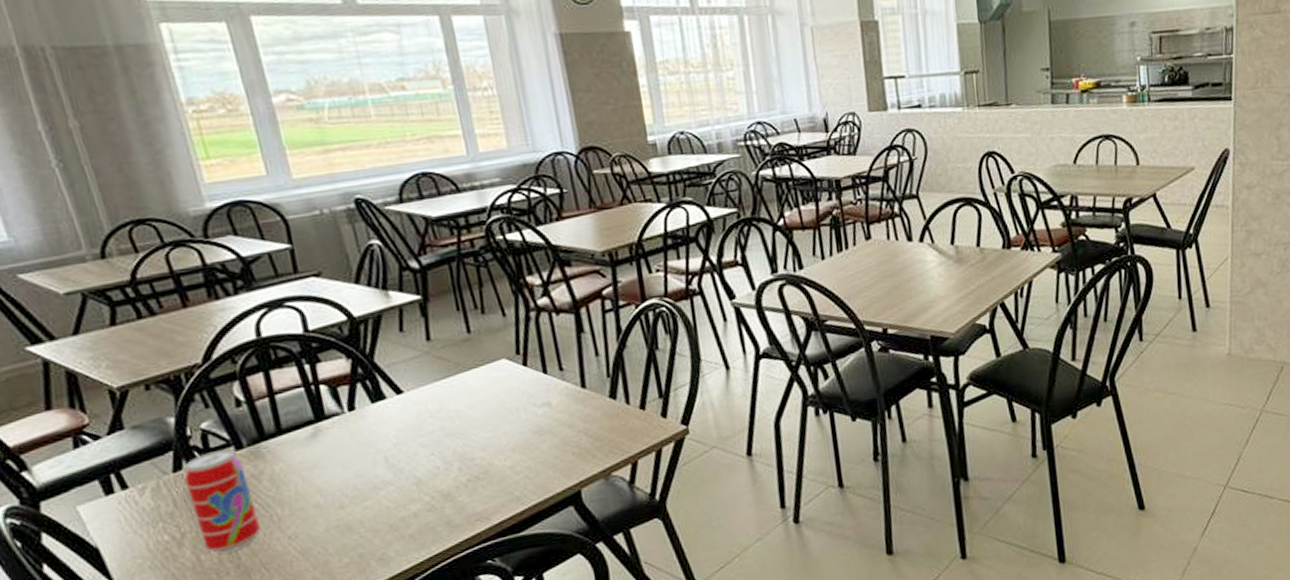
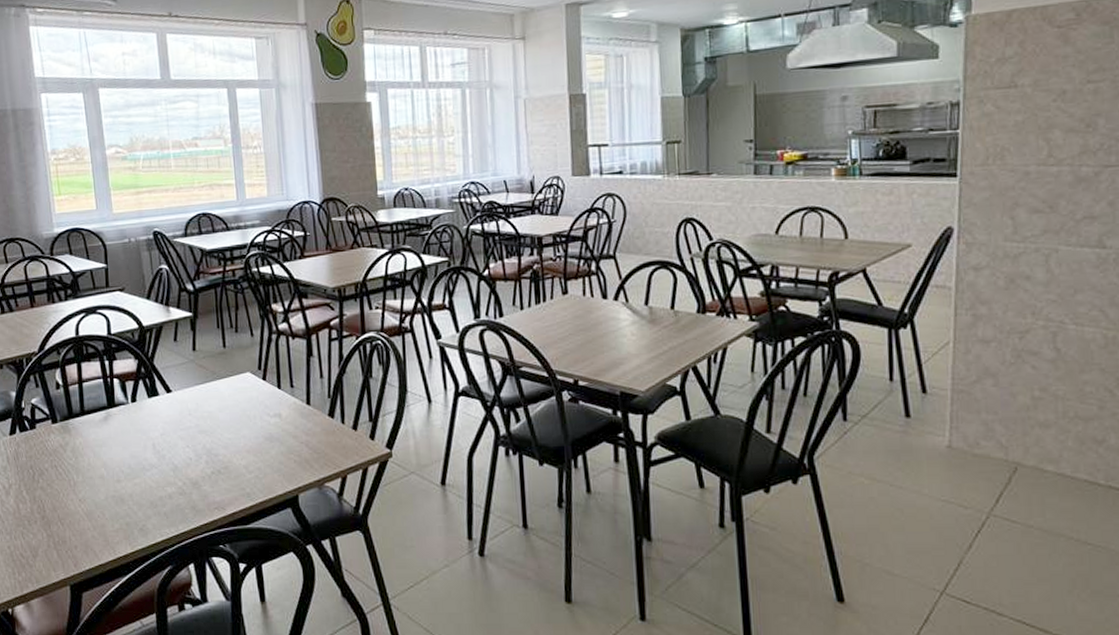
beverage can: present [184,449,261,554] -> none [16,422,61,505]

